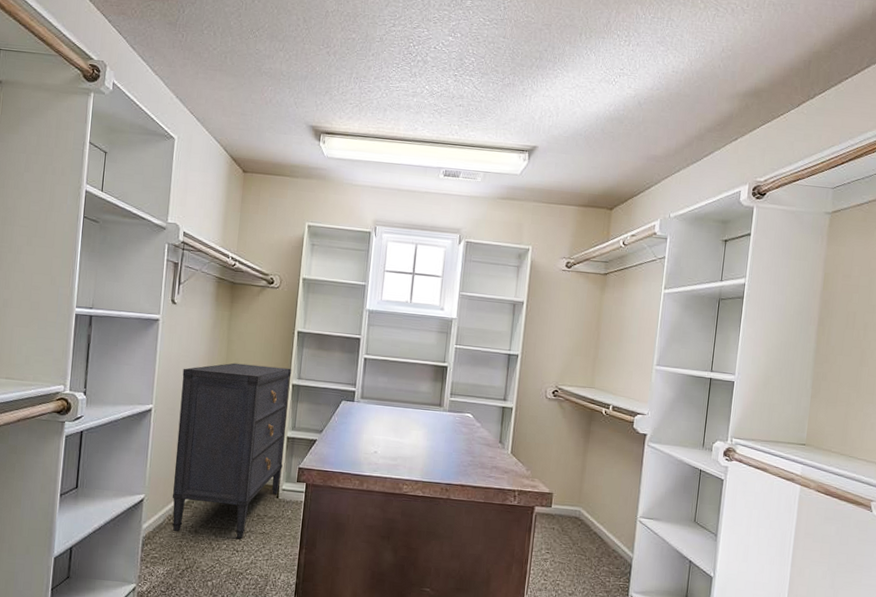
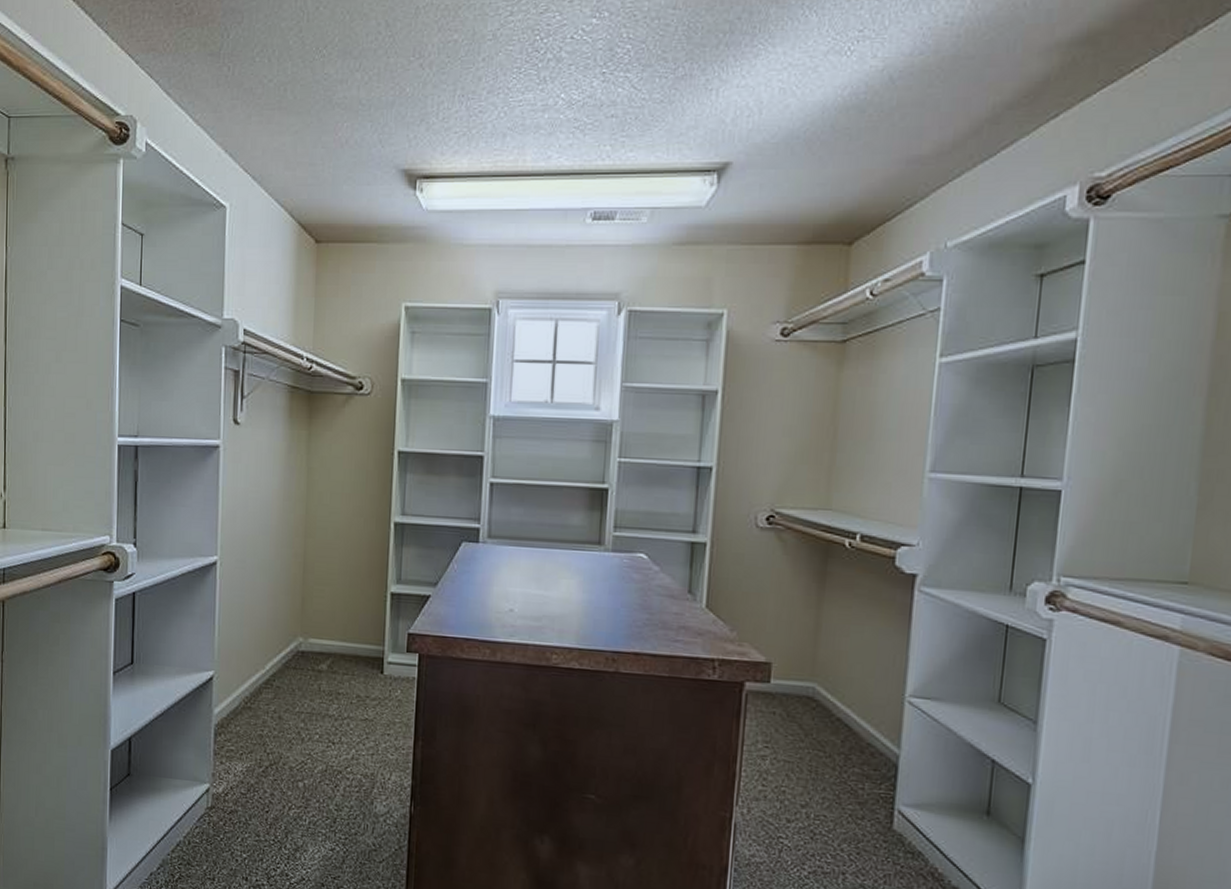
dresser: present [172,362,292,539] -> none [247,497,393,727]

